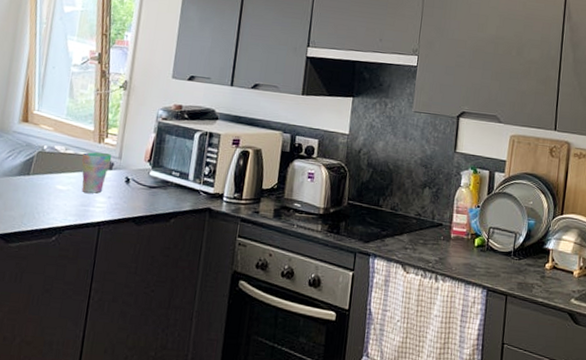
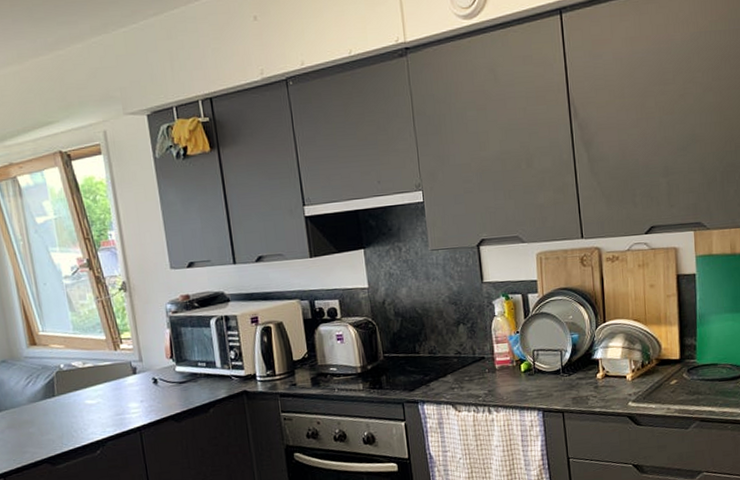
cup: present [81,152,112,194] -> none [101,358,133,402]

